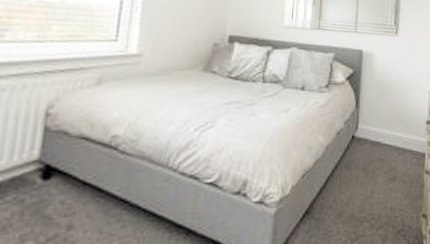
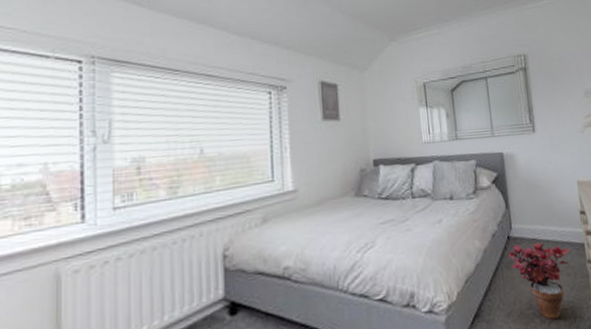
potted plant: none [350,146,411,225] -> present [508,242,571,320]

